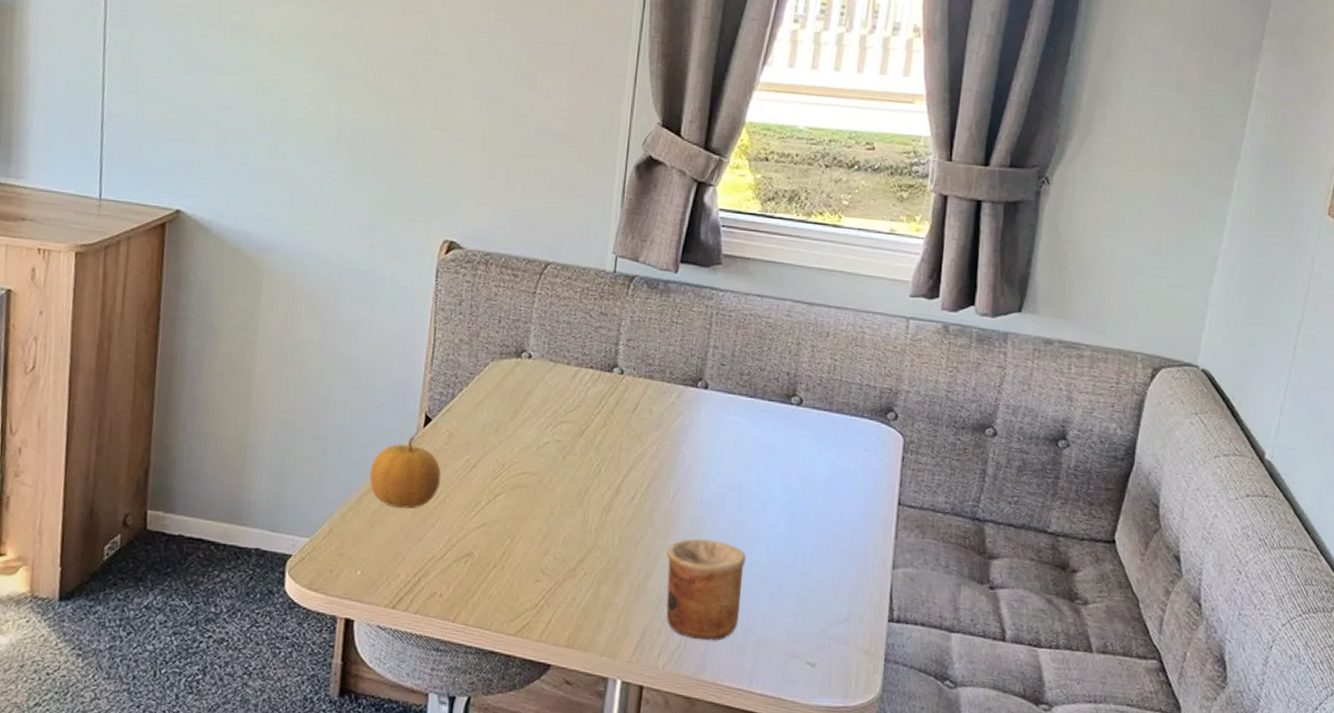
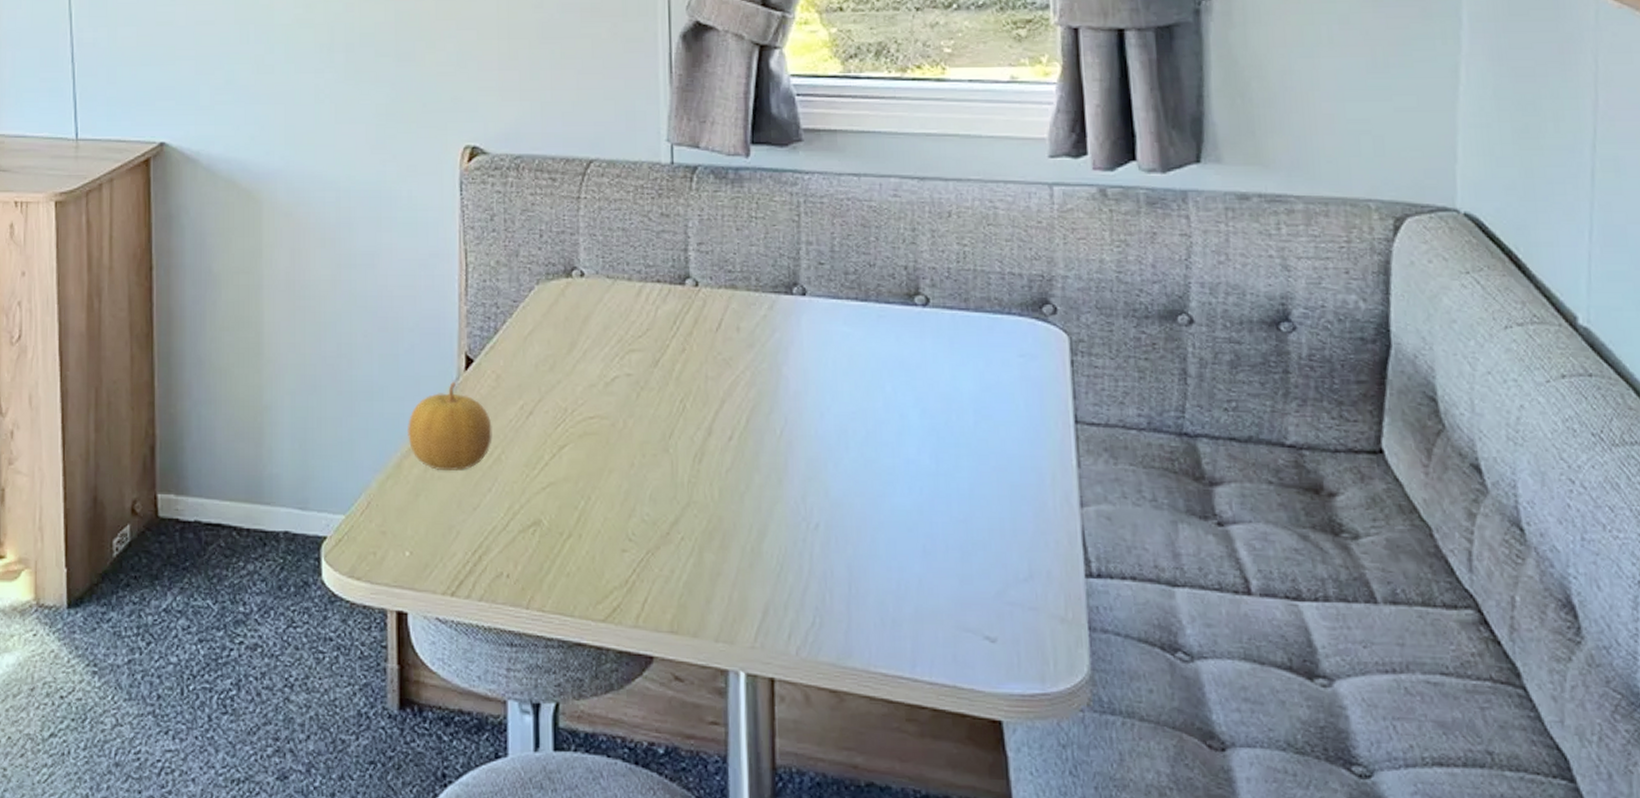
cup: present [666,538,747,641] -> none [781,484,886,615]

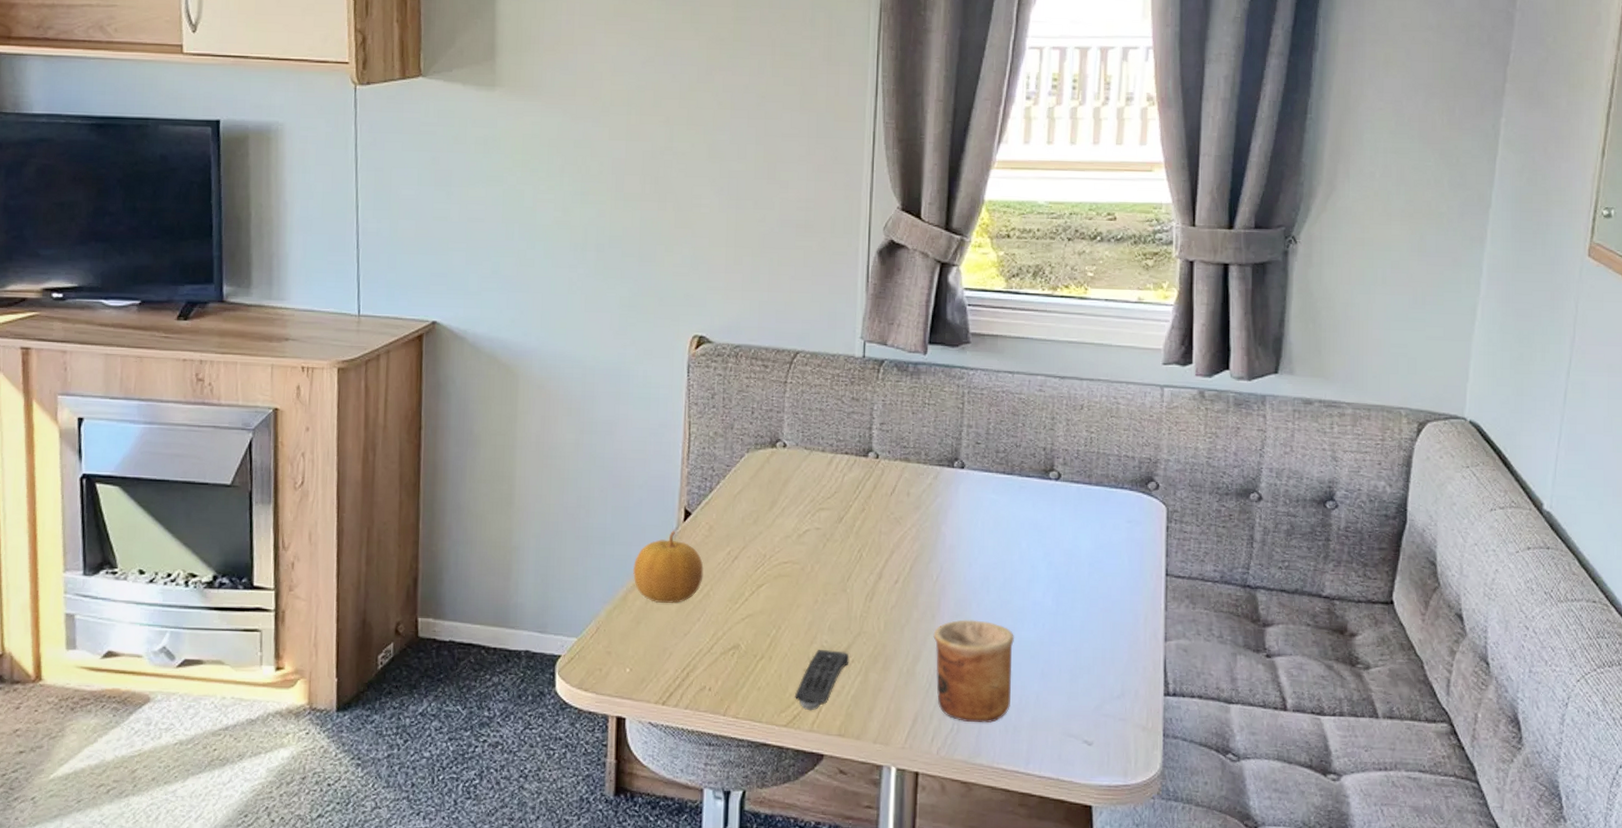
remote control: none [612,525,678,602] -> present [794,650,850,711]
cup: none [781,484,886,615] -> present [933,619,1015,723]

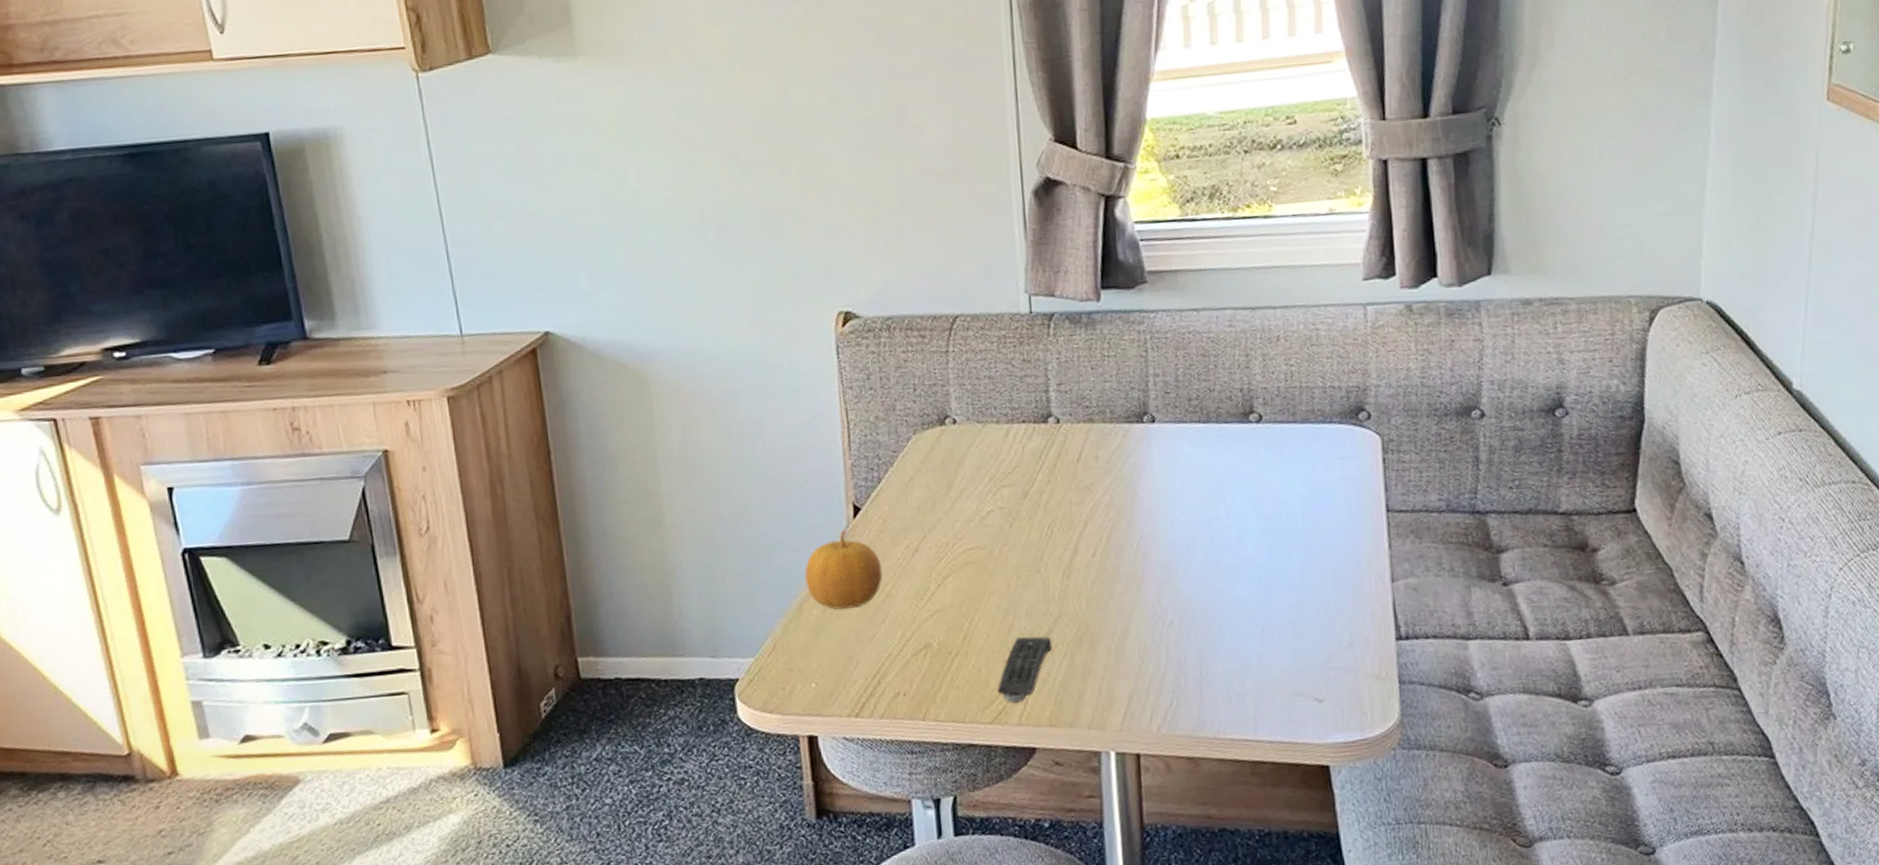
cup: present [933,619,1015,723] -> none [1140,585,1231,694]

